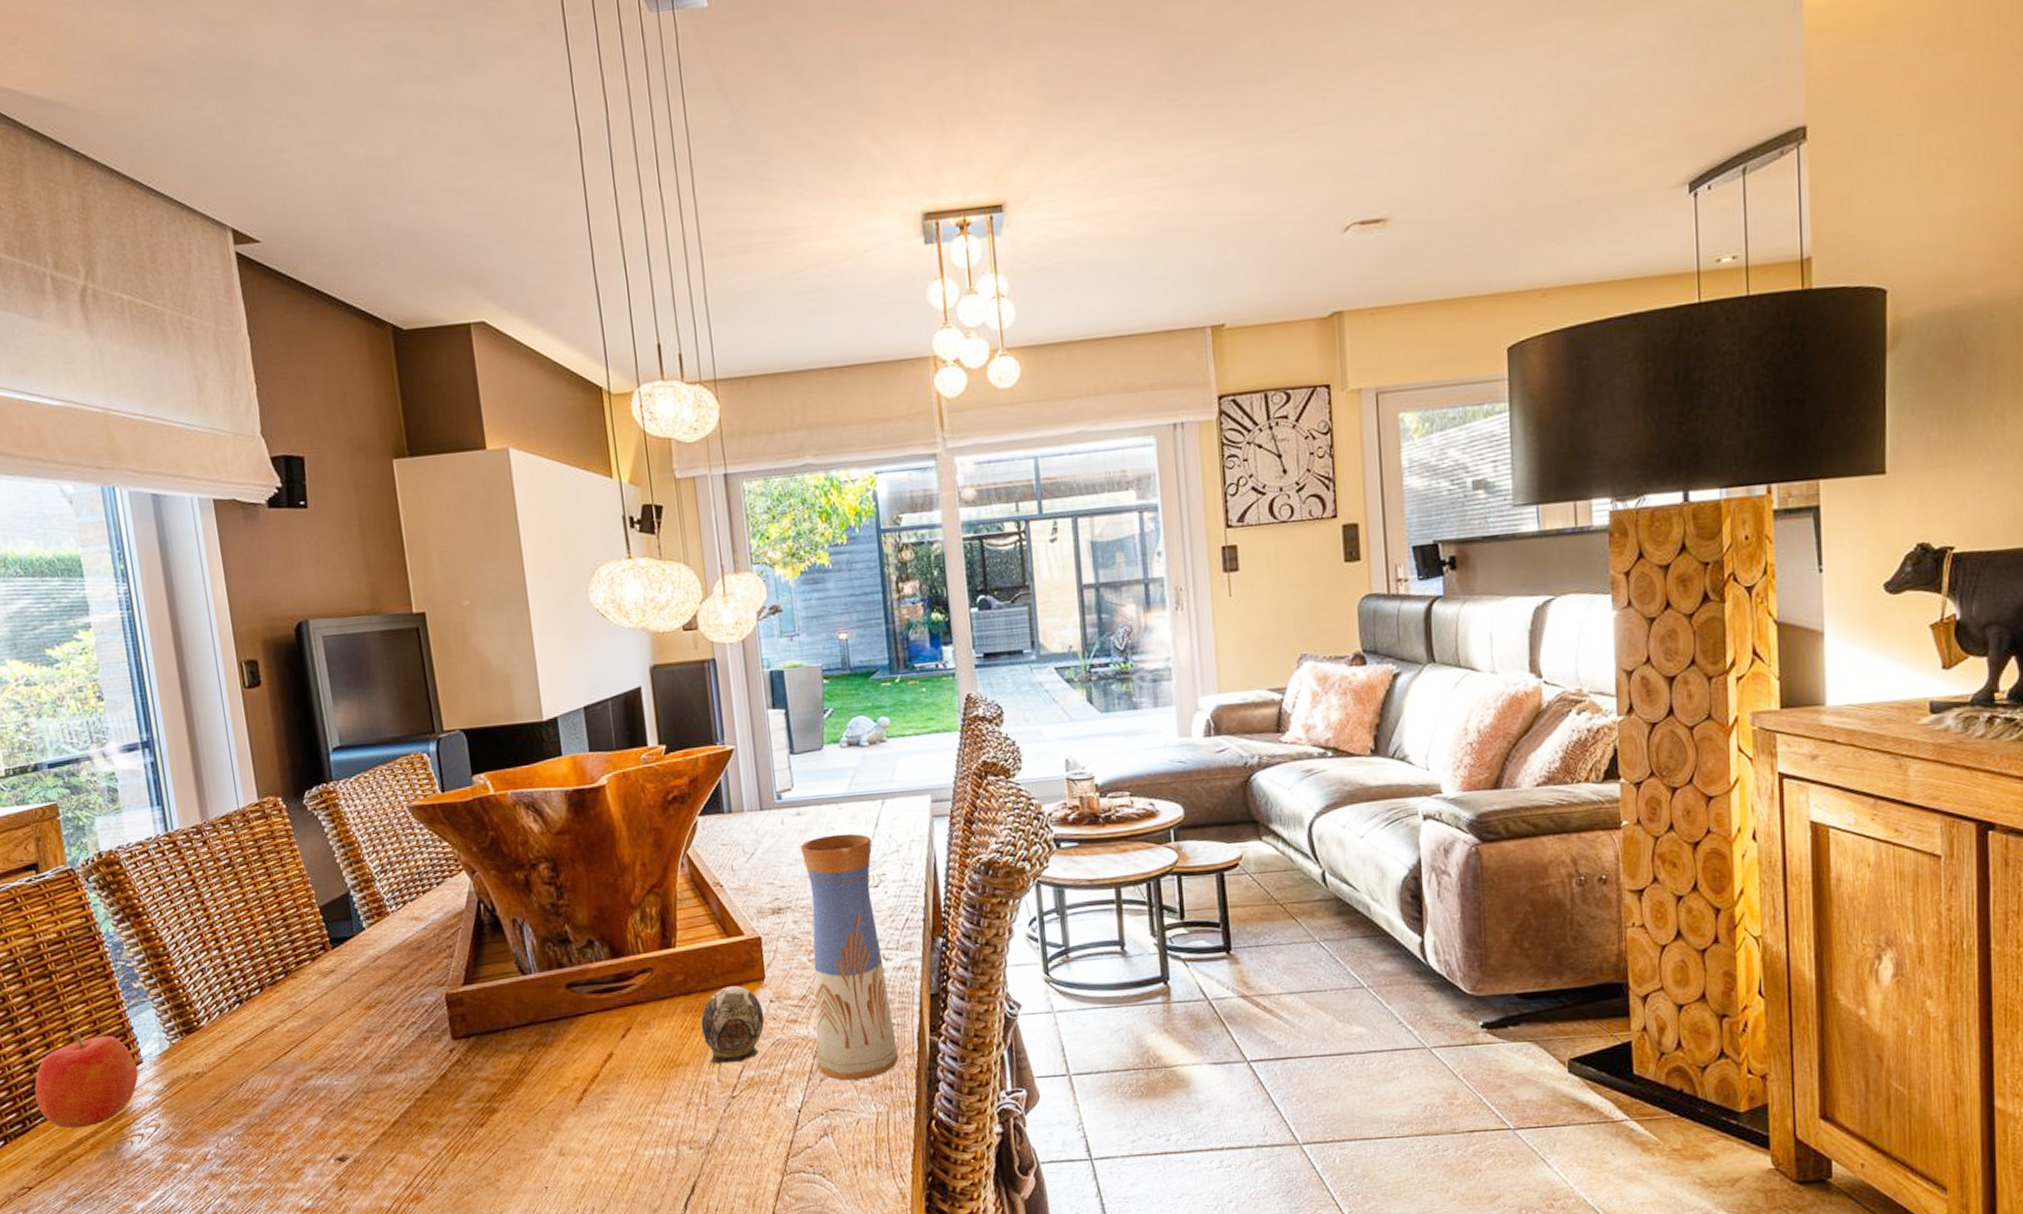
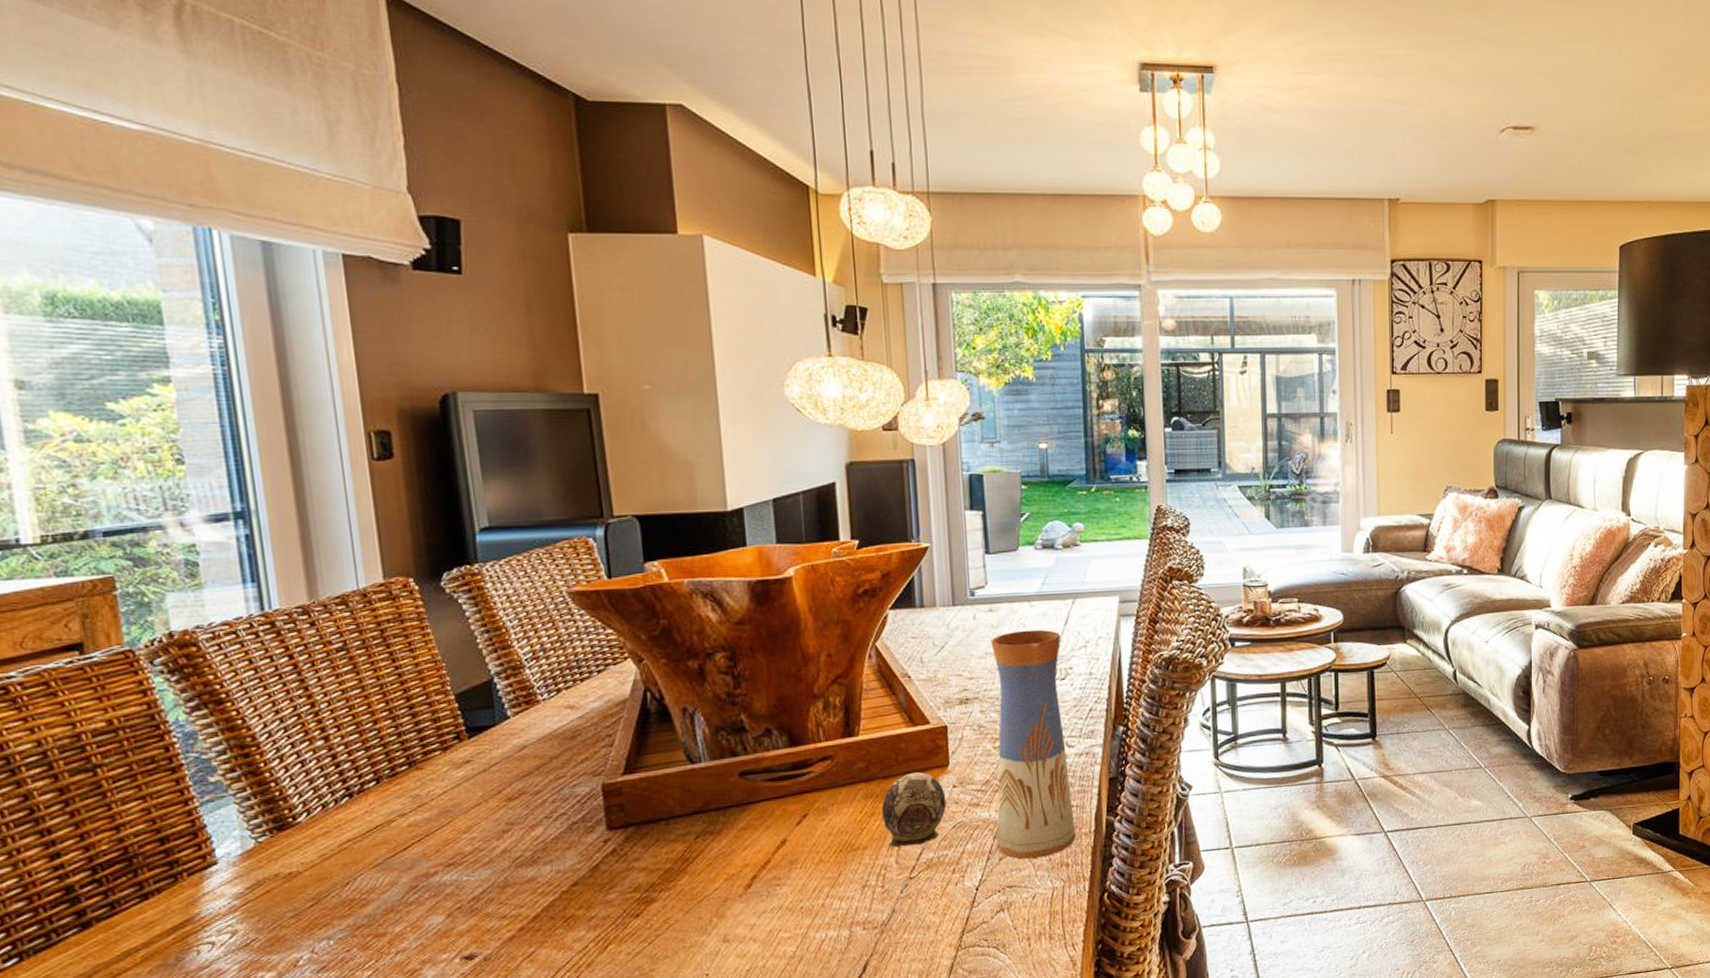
apple: present [34,1034,139,1129] -> none [65,834,211,940]

